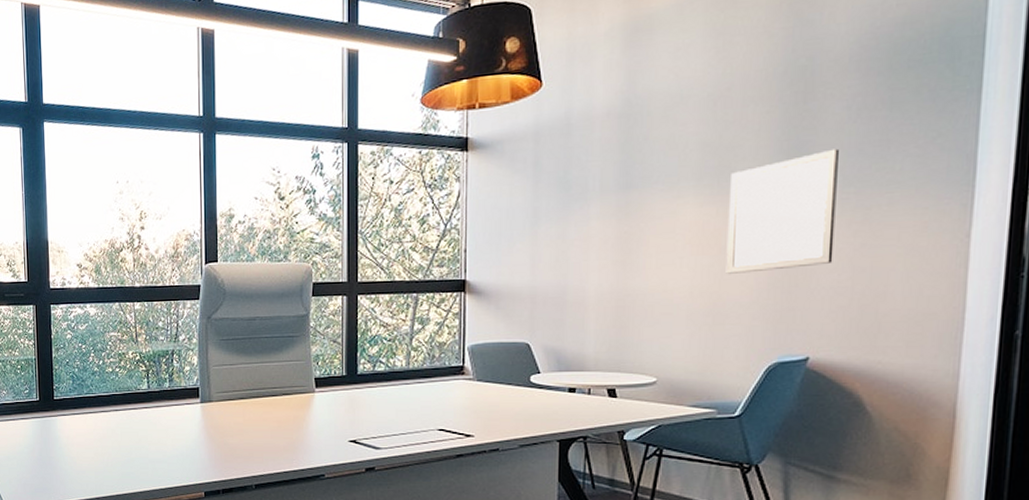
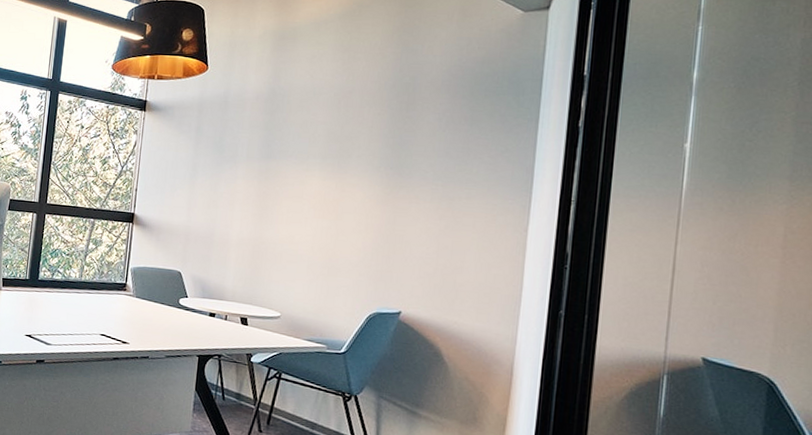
wall art: present [725,148,839,274] -> none [340,149,431,239]

